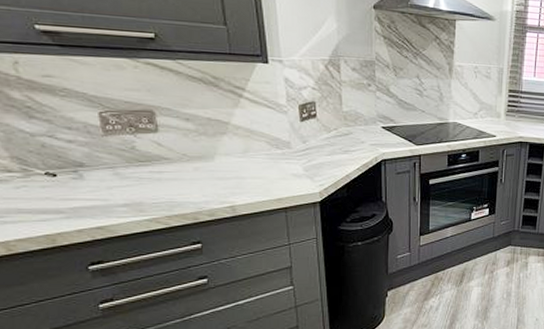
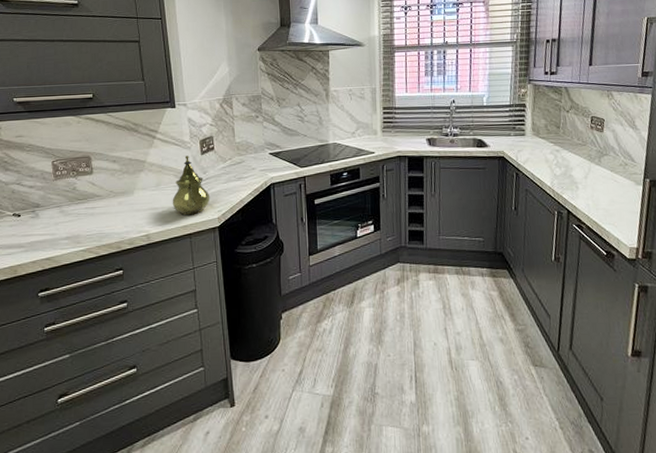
teapot: none [263,121,311,187] -> present [172,155,210,215]

